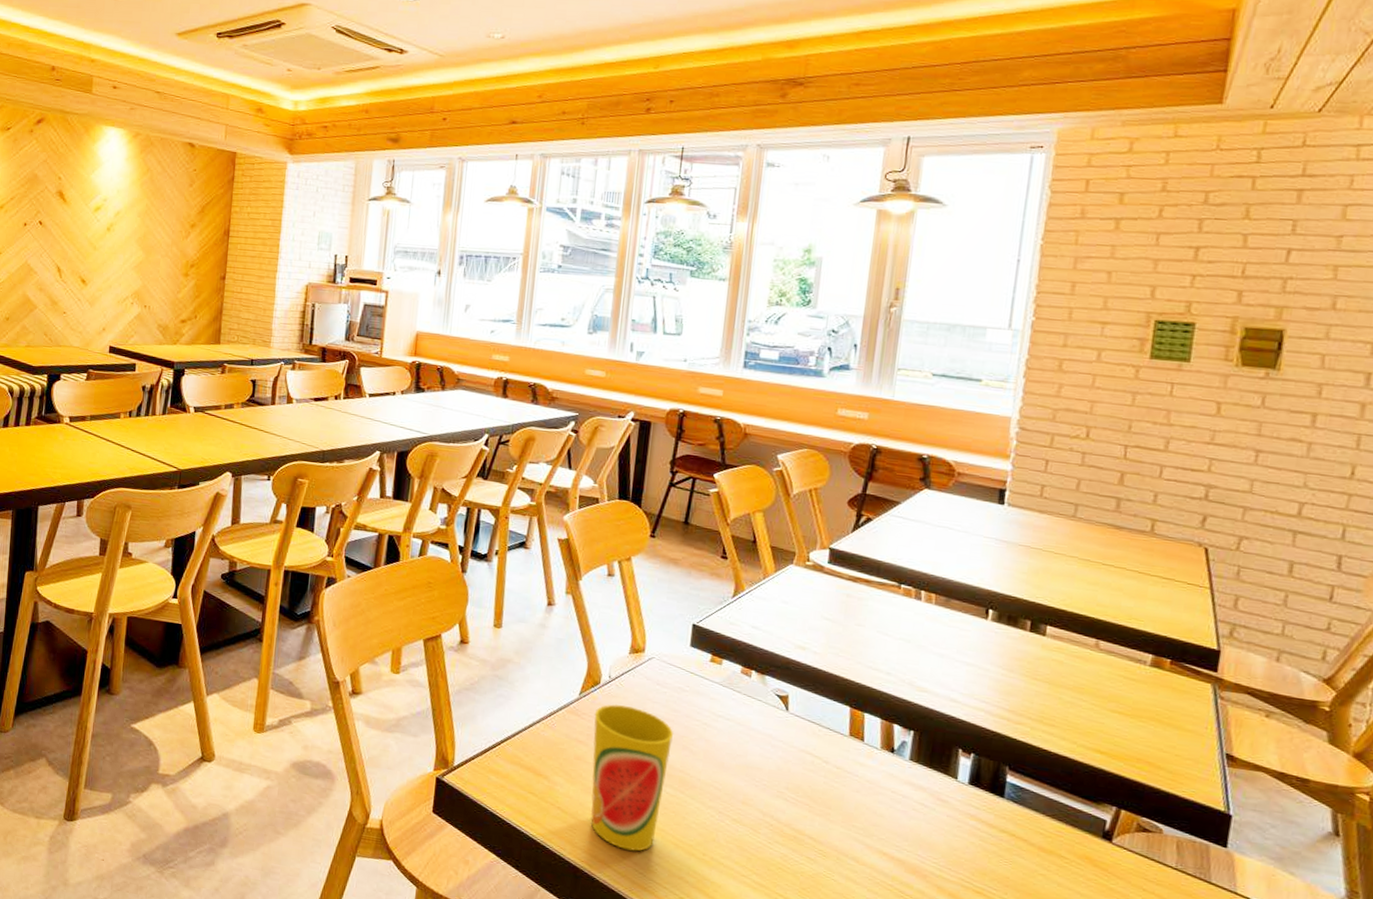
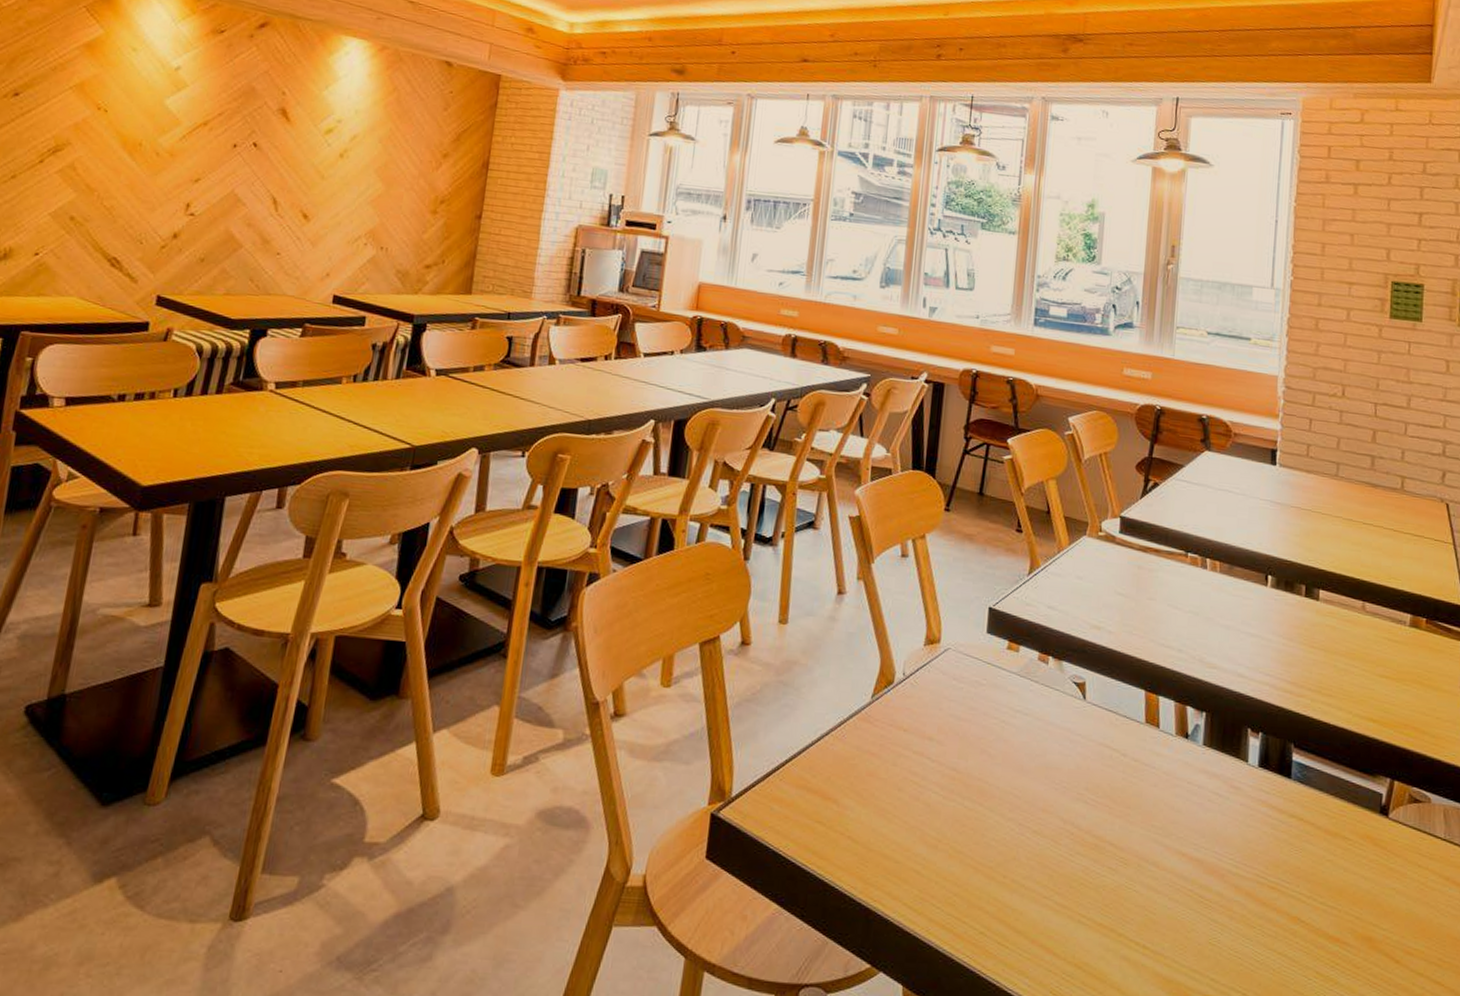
cup: present [590,704,673,851] -> none [884,706,971,881]

